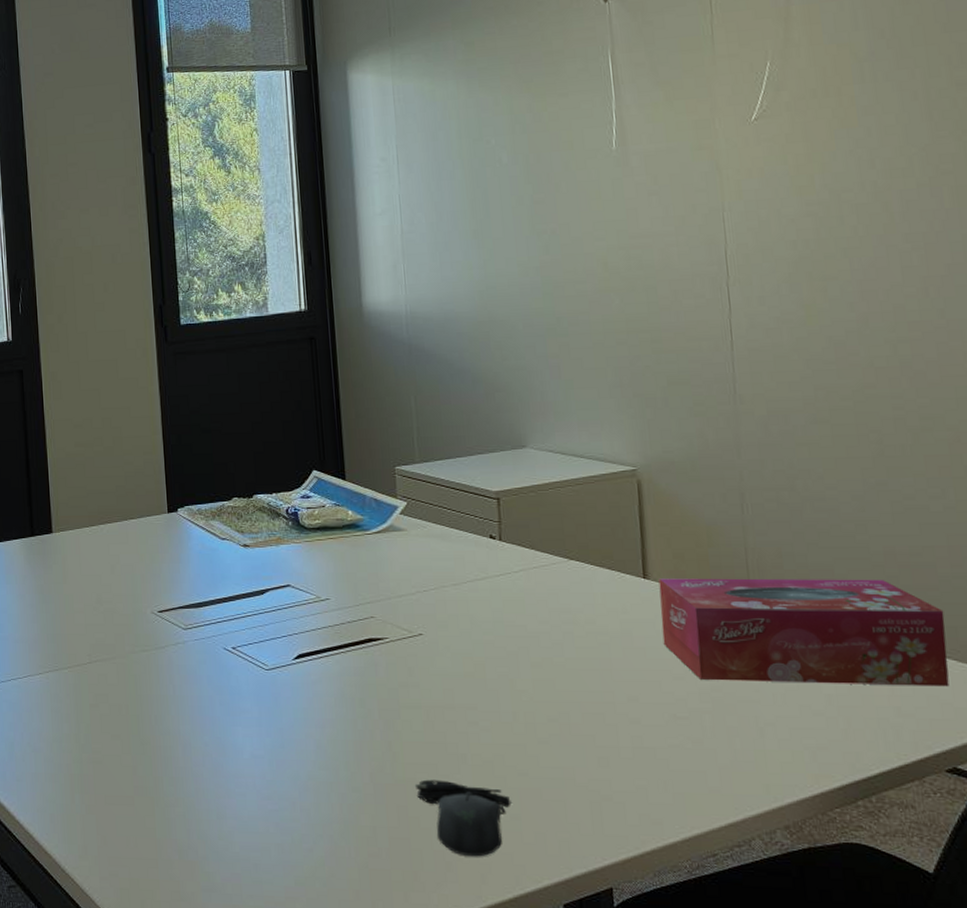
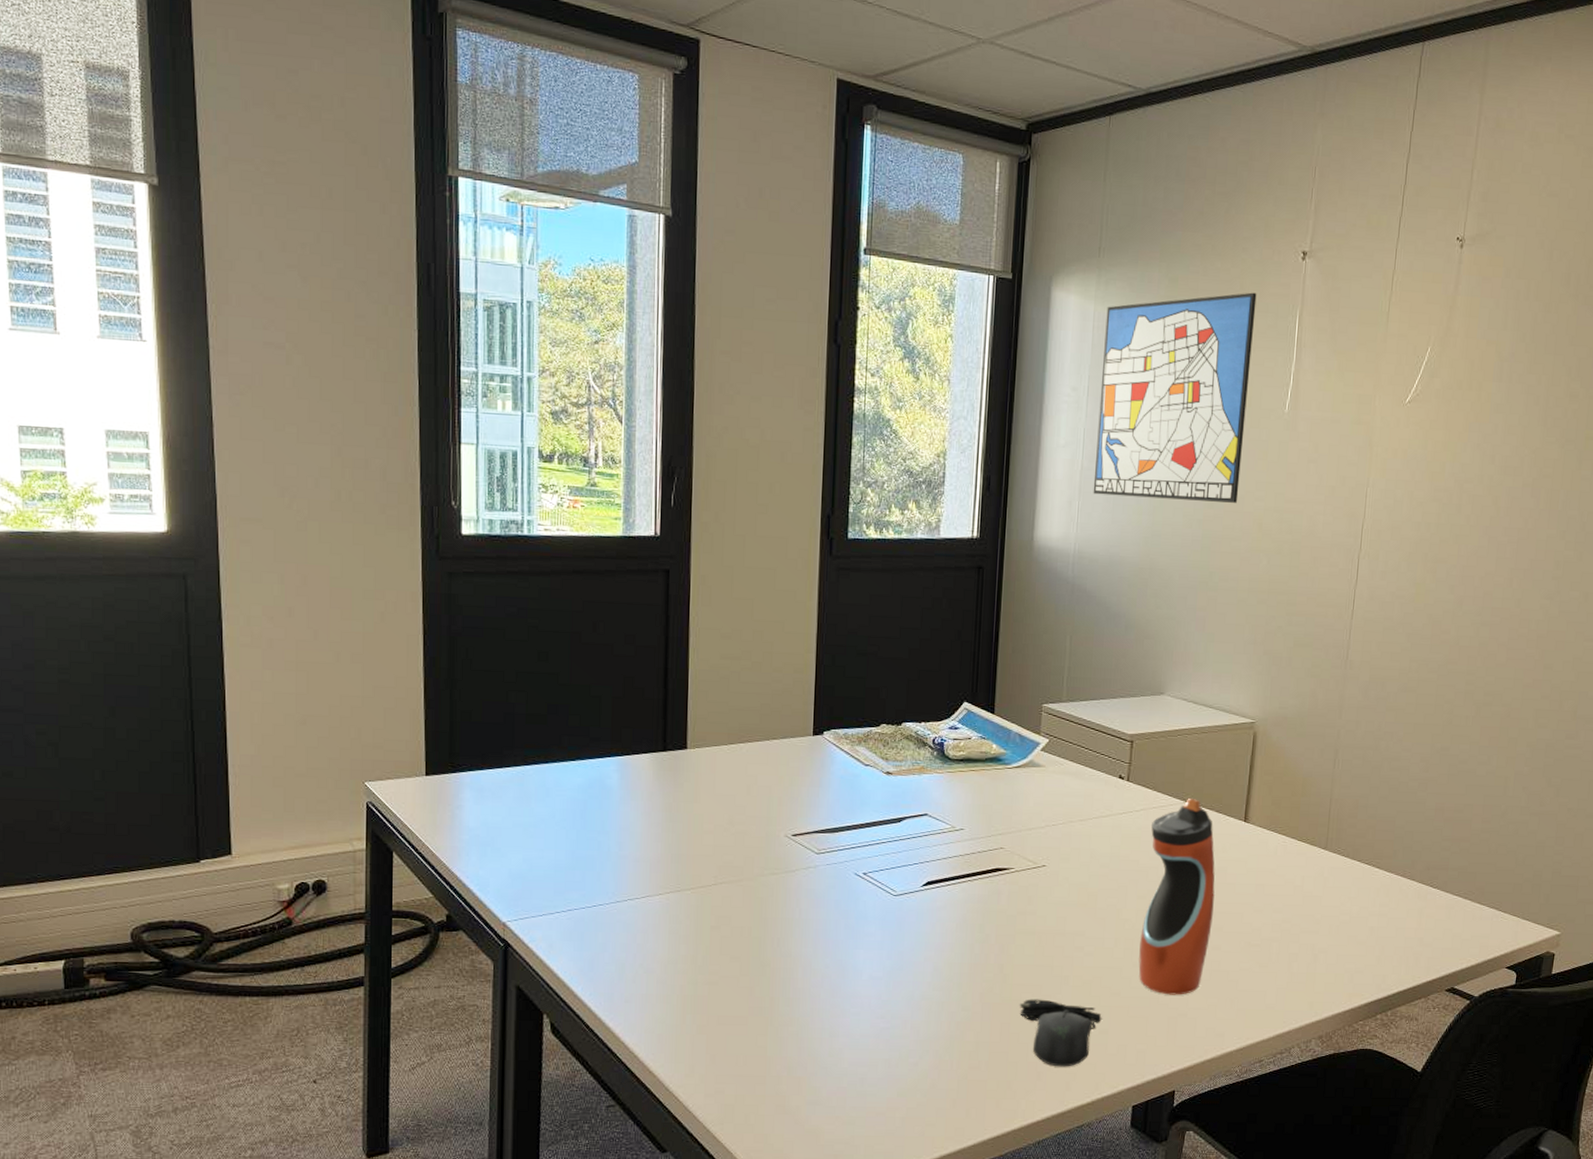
wall art: none [405,41,575,256] -> present [1093,292,1257,503]
water bottle: none [535,555,626,776] -> present [1138,797,1215,995]
tissue box: present [658,578,950,687] -> none [1251,822,1470,922]

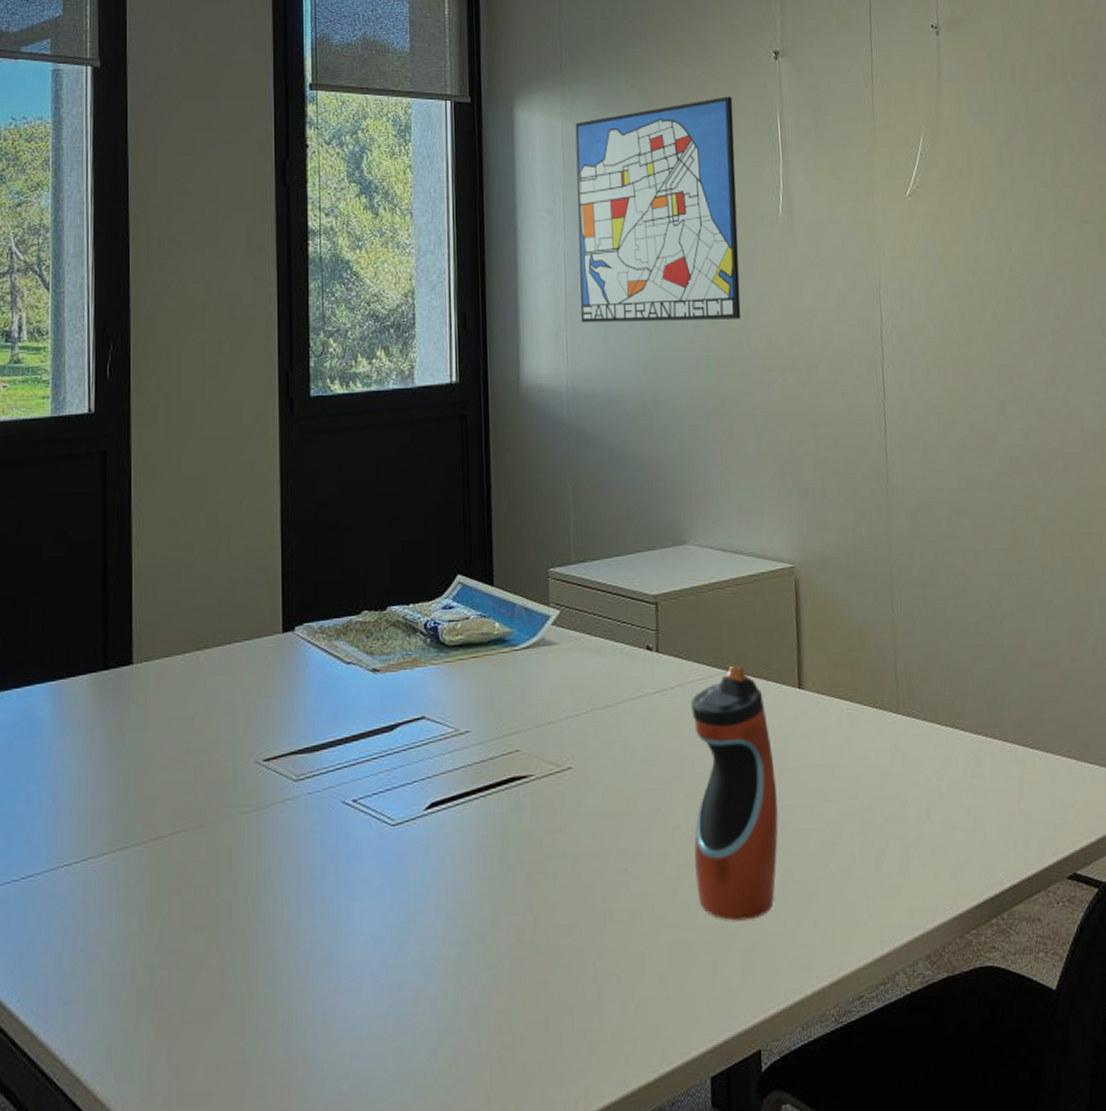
computer mouse: present [1019,999,1102,1067] -> none [556,943,660,1034]

